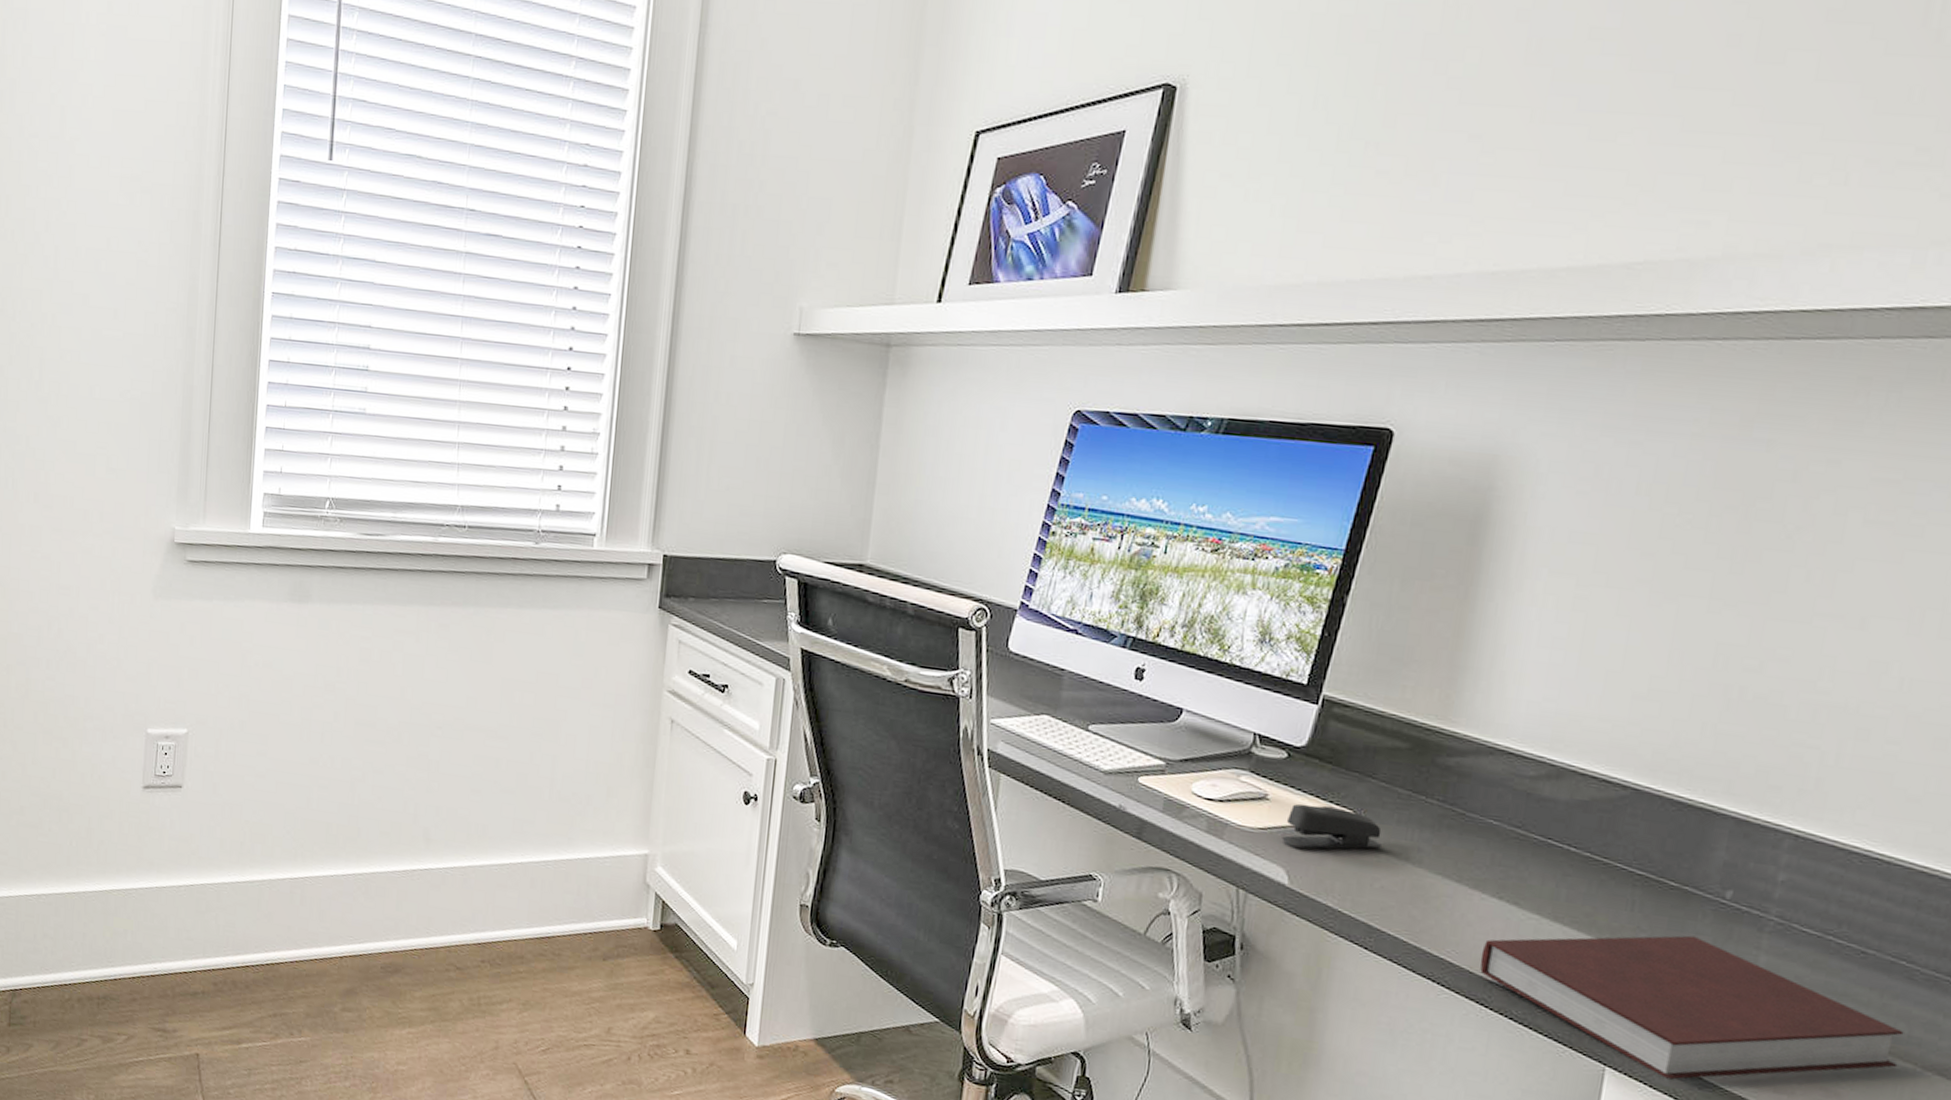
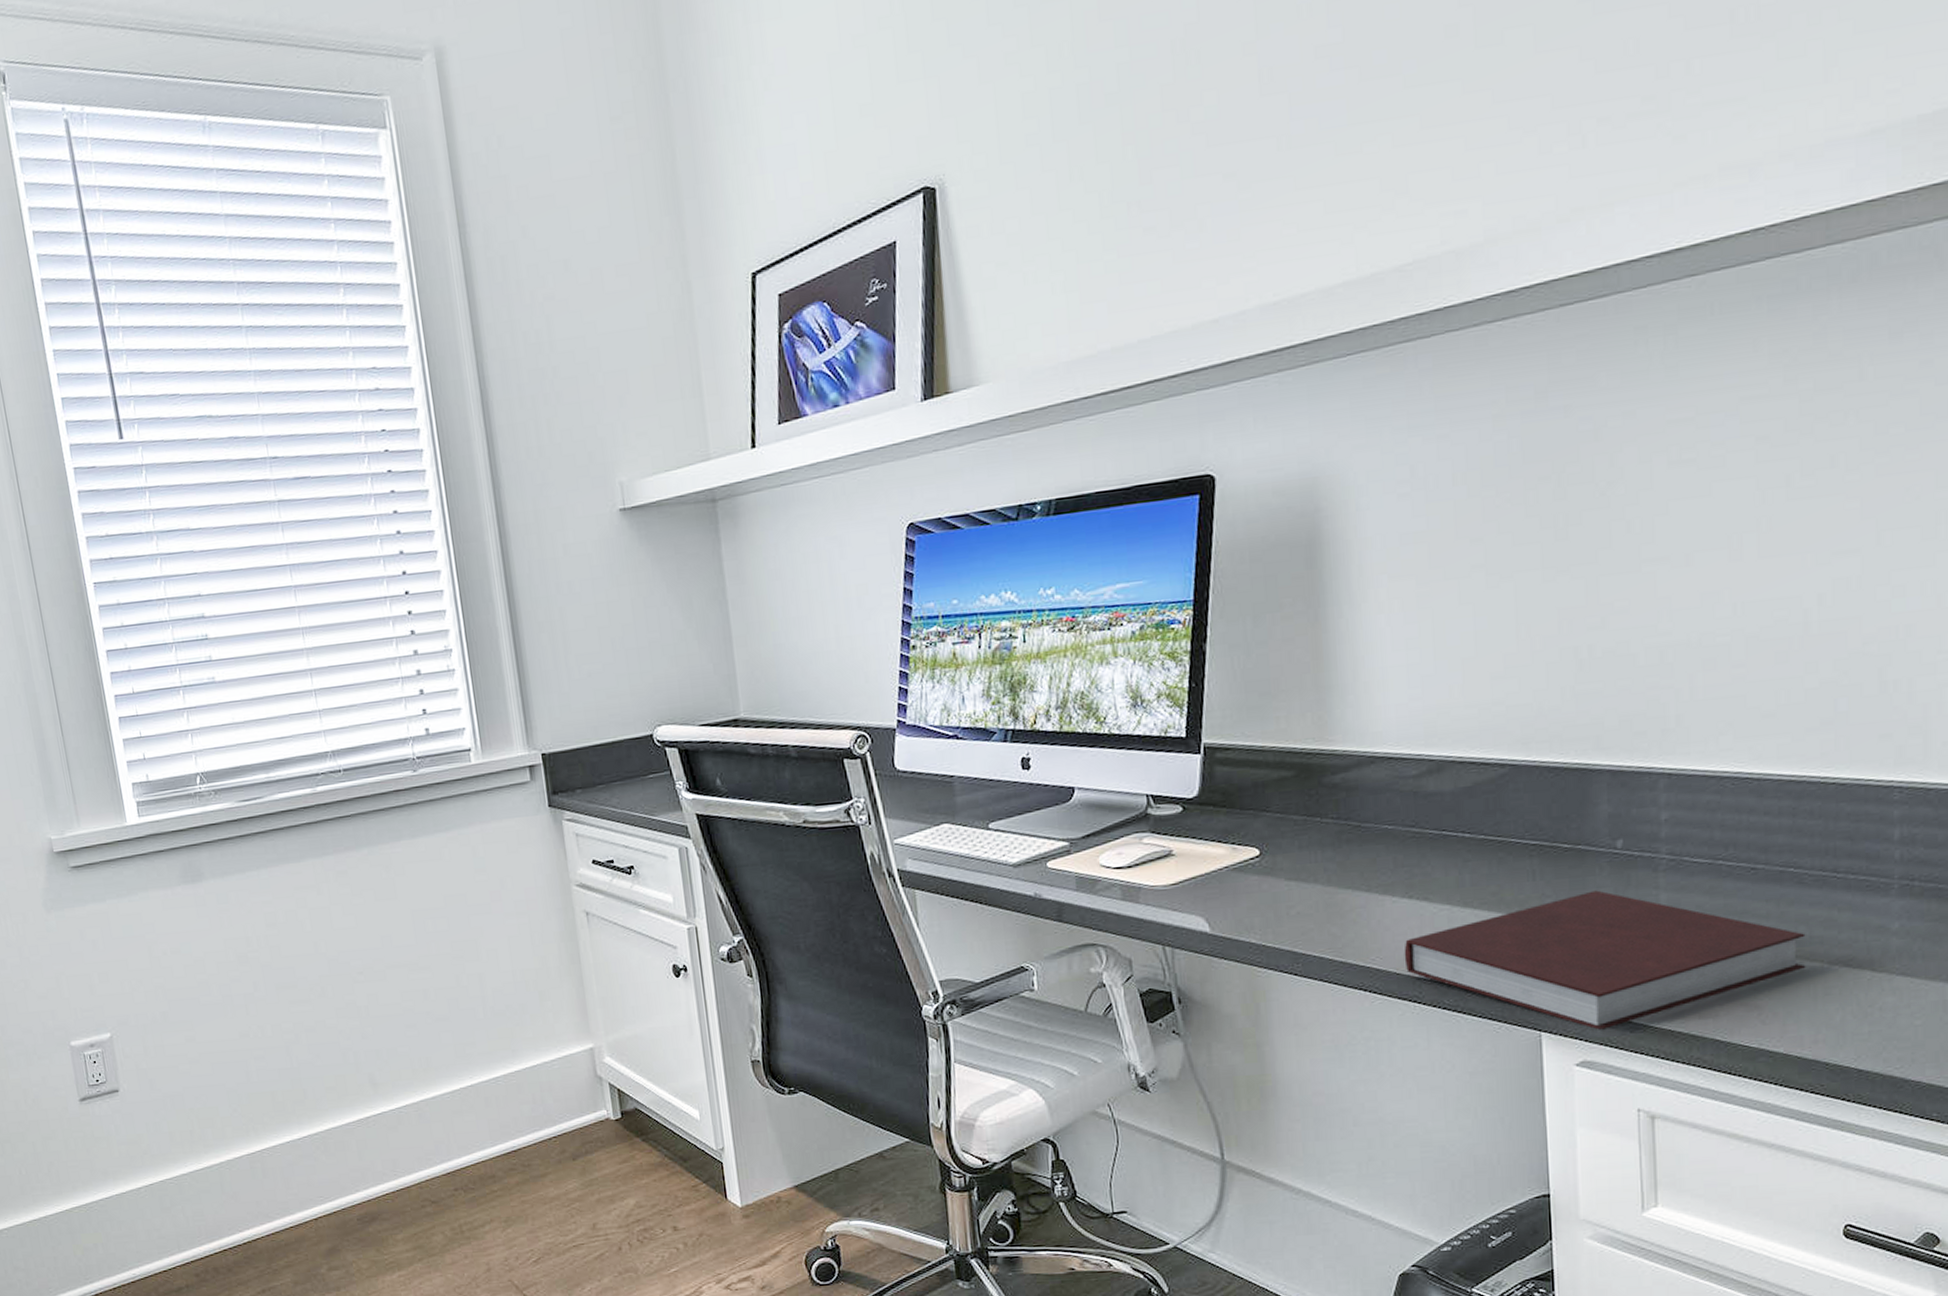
stapler: present [1281,804,1382,849] -> none [1194,847,1289,895]

